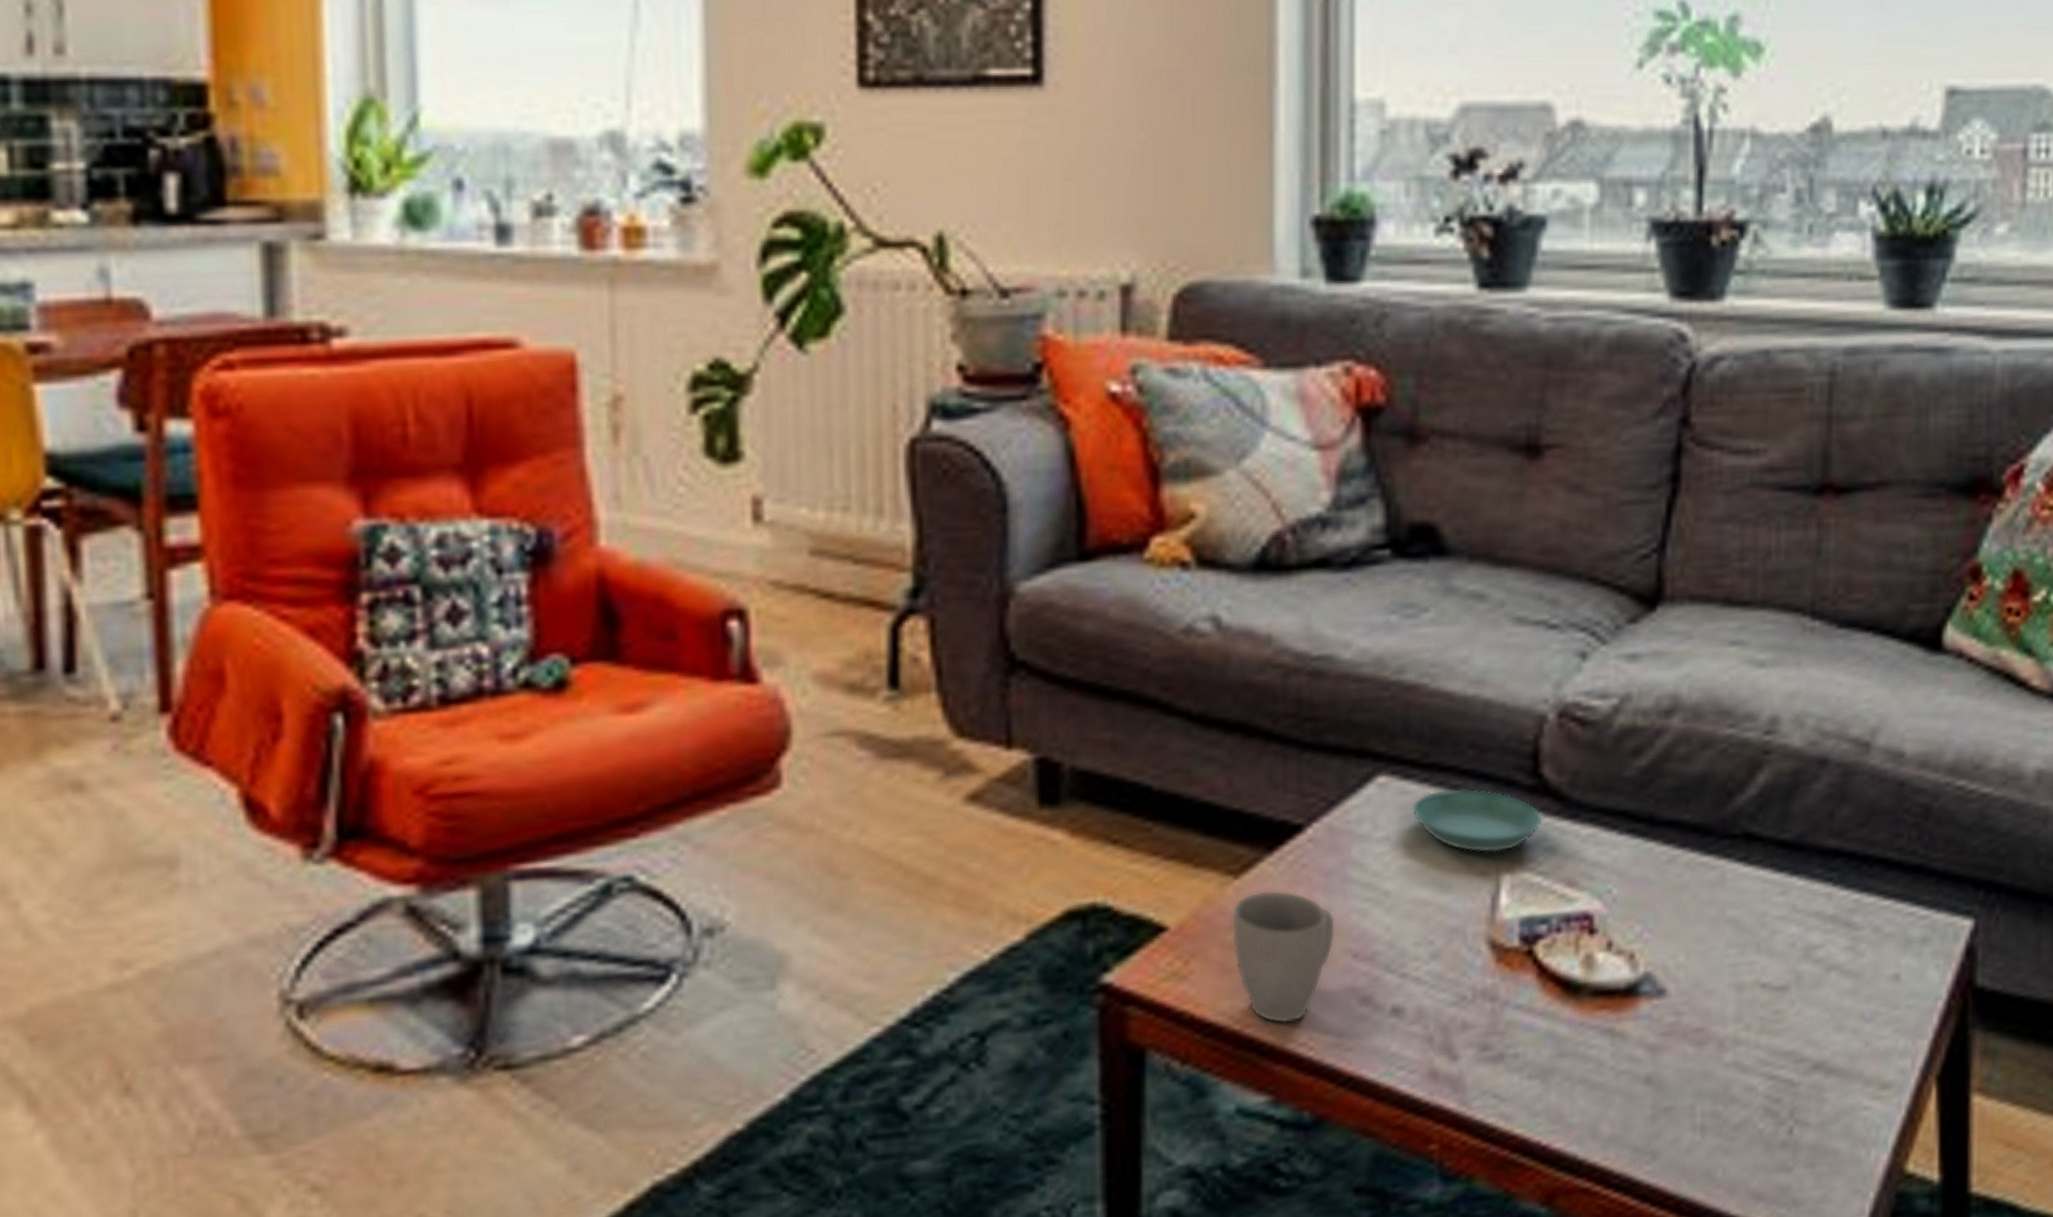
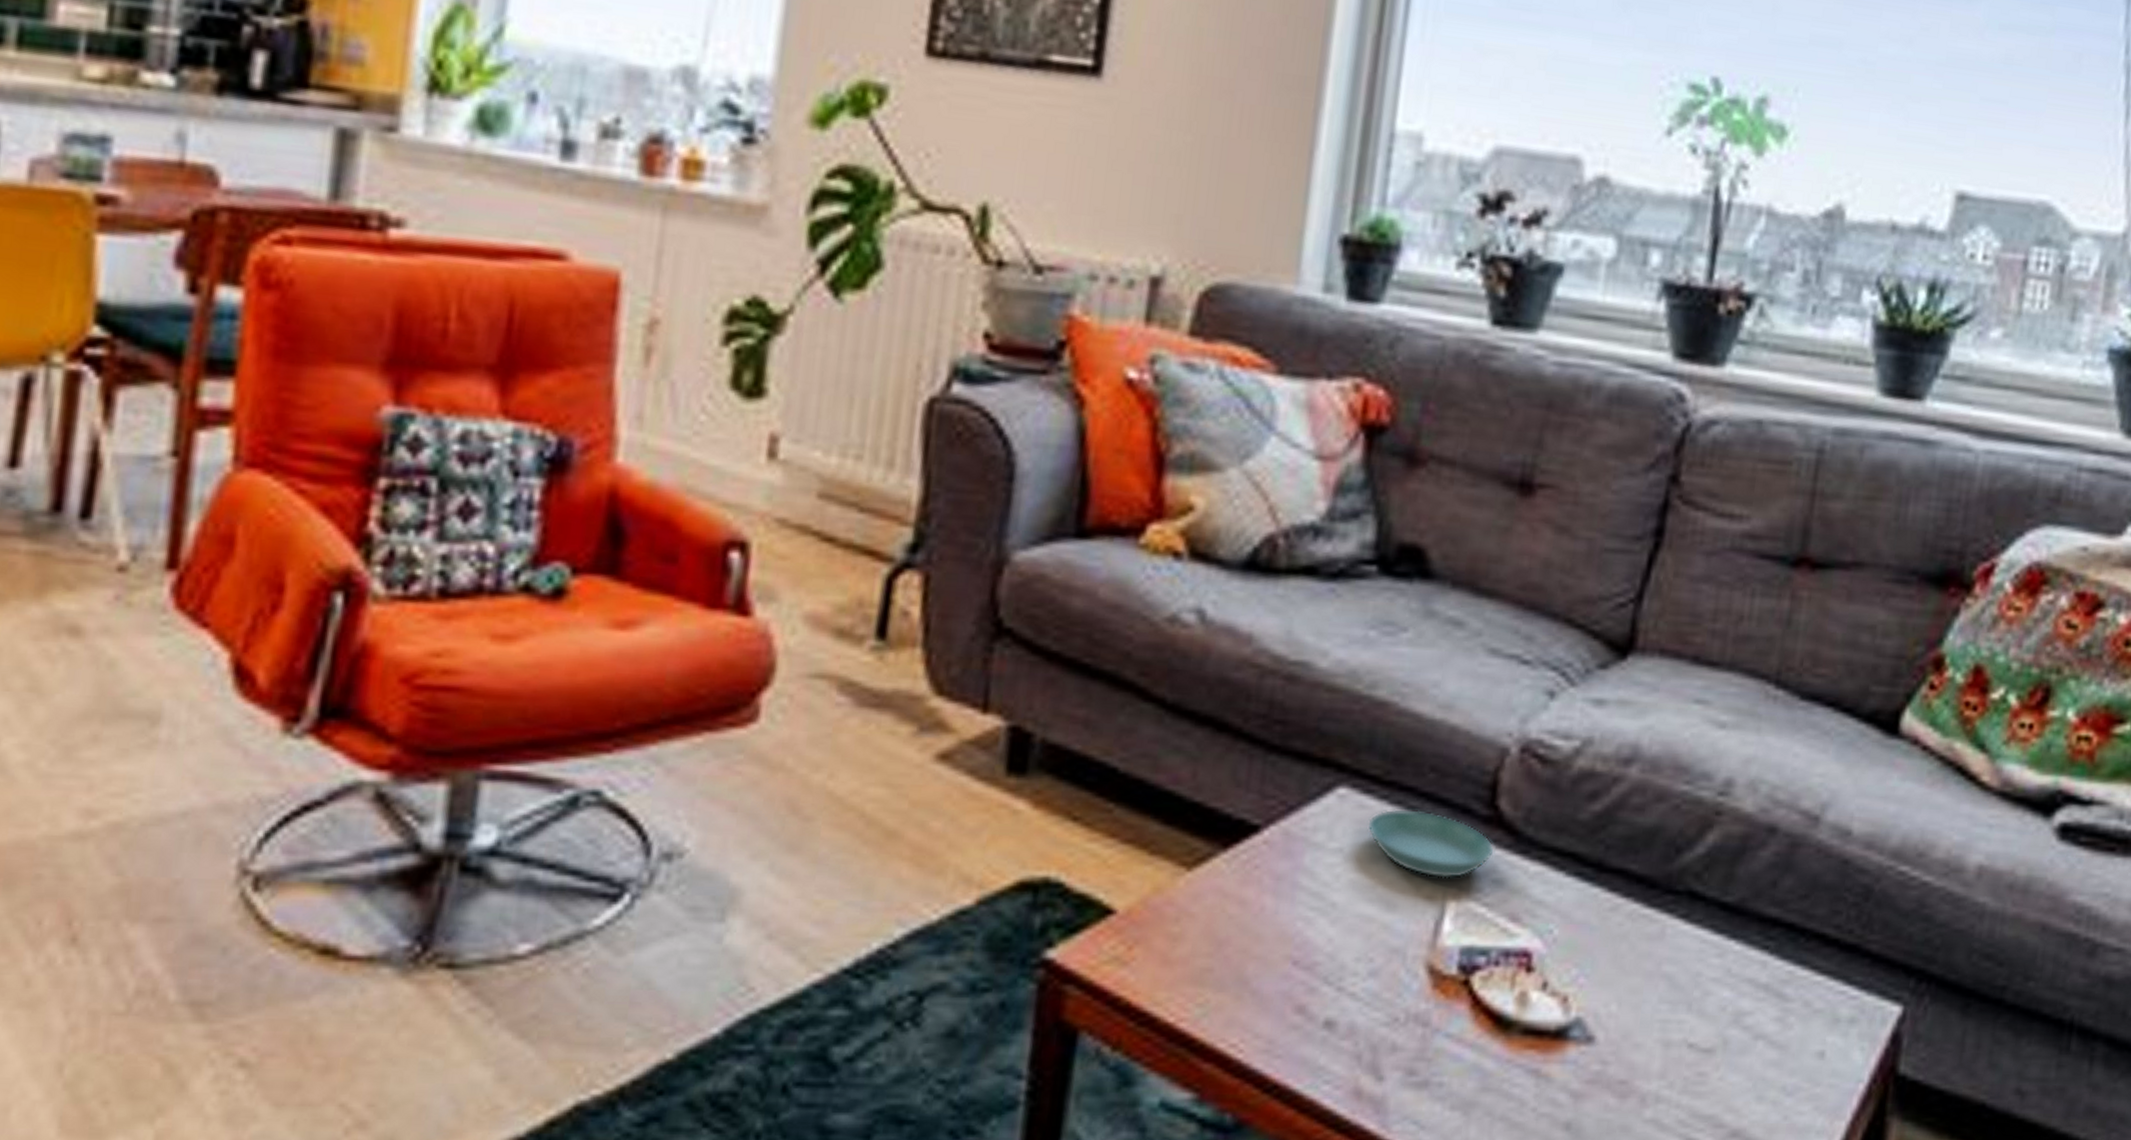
mug: present [1231,890,1336,1024] -> none [1176,886,1281,1022]

